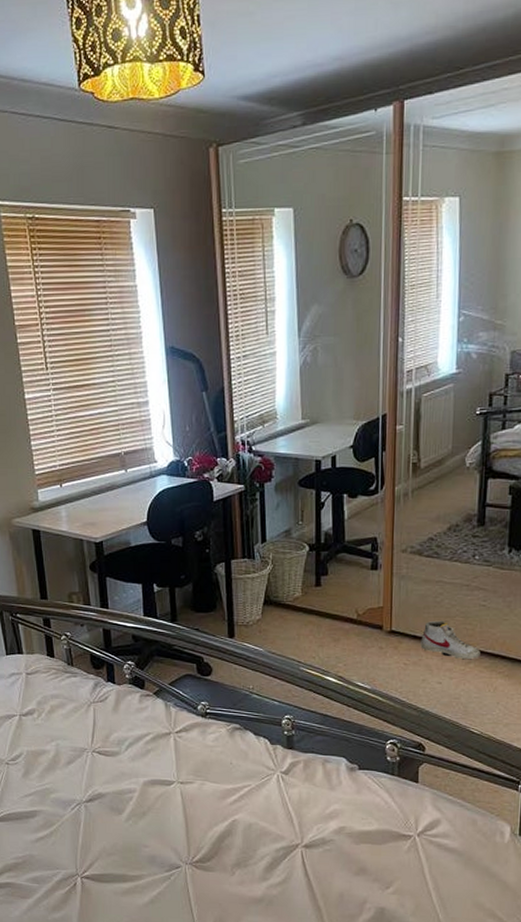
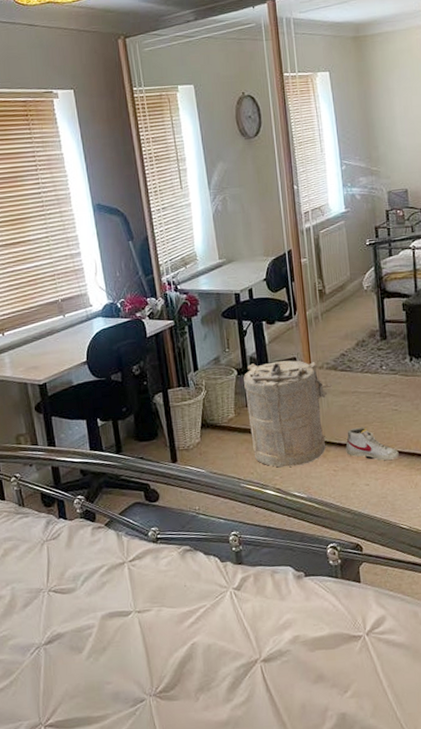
laundry hamper: none [315,540,414,655] -> present [243,360,332,467]

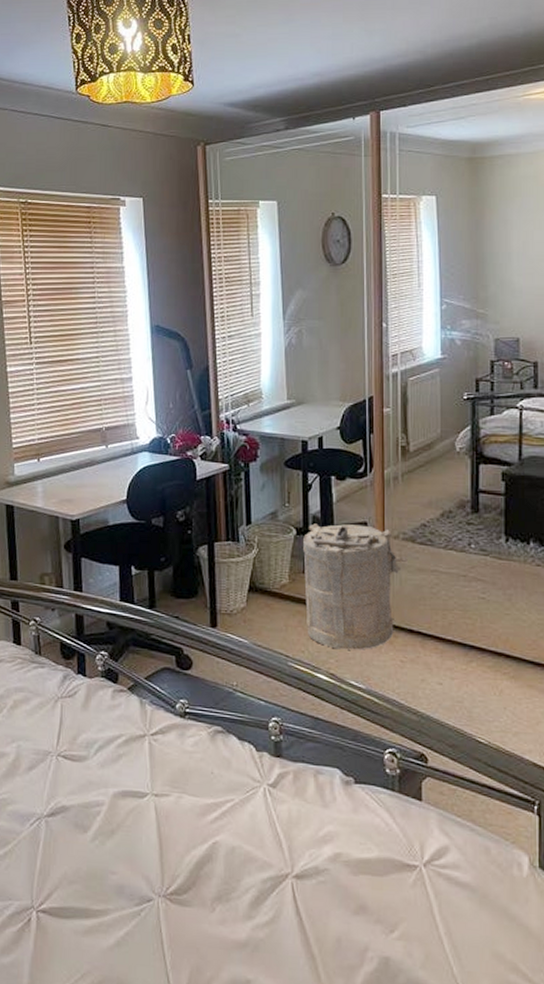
shoe: present [345,427,399,460] -> none [418,613,482,657]

